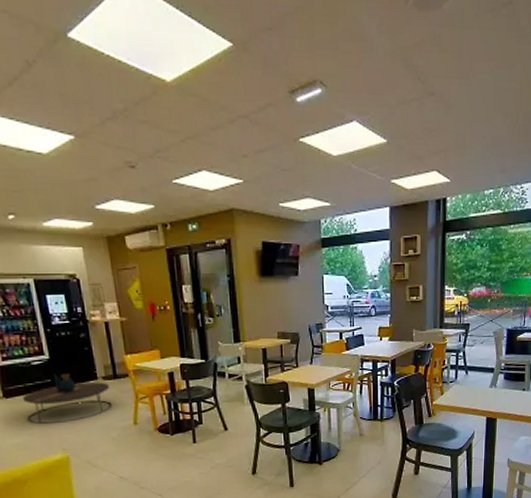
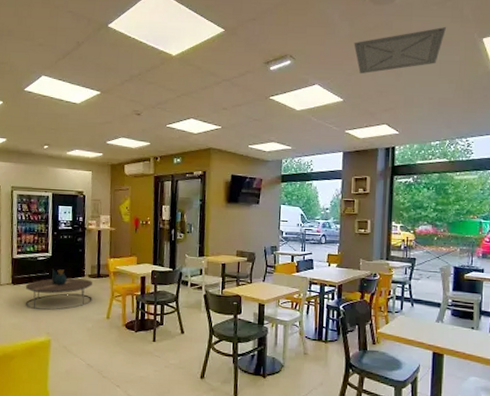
ceiling vent: none [396,42,501,107] -> present [354,26,446,74]

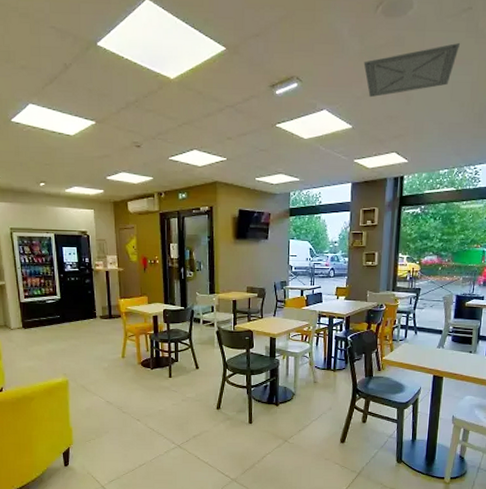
coffee table: present [25,269,93,310] -> none [36,311,106,352]

